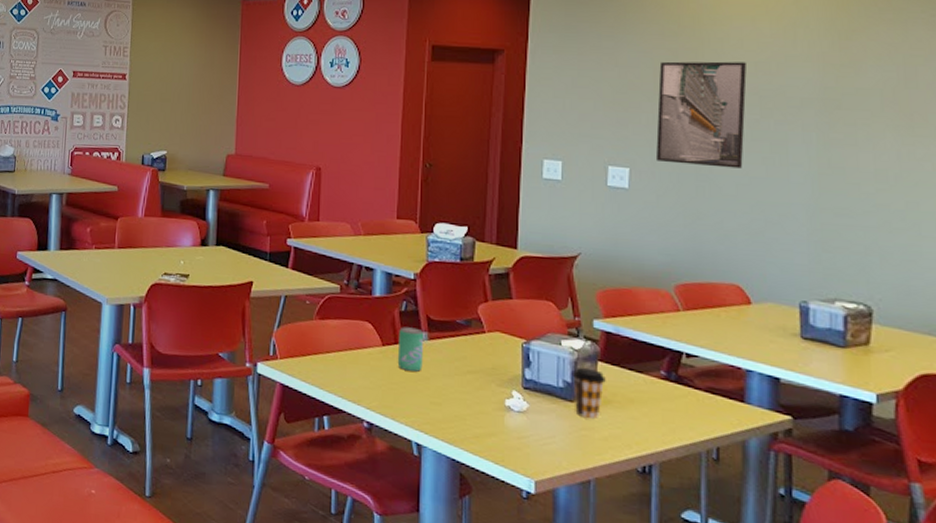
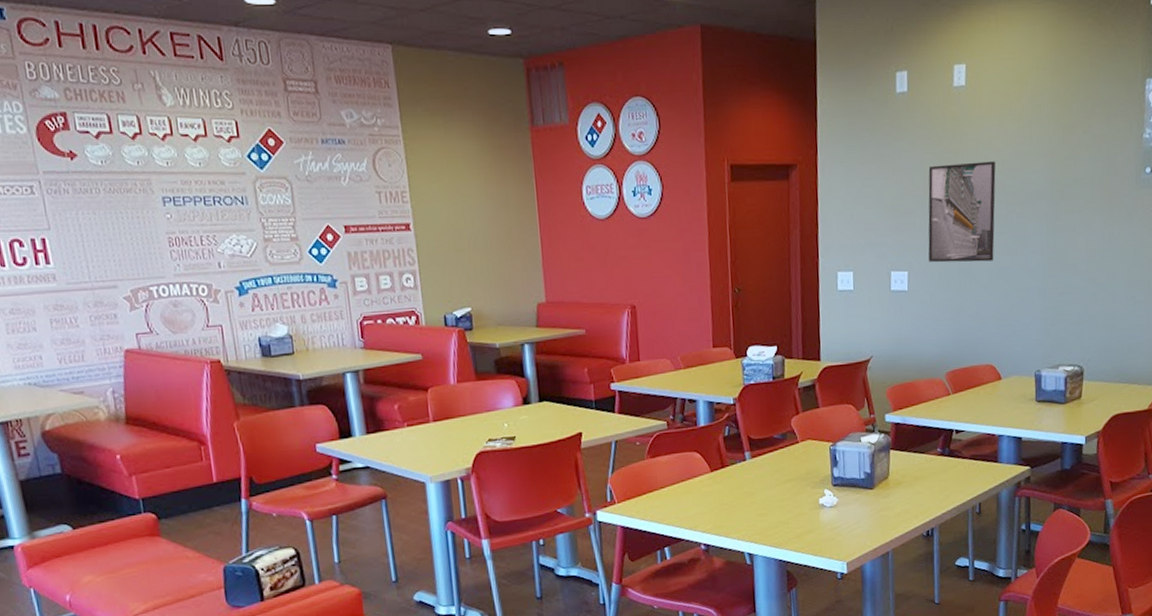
beverage can: present [397,327,425,372] -> none [725,449,748,491]
coffee cup: present [573,367,606,419] -> none [871,457,897,501]

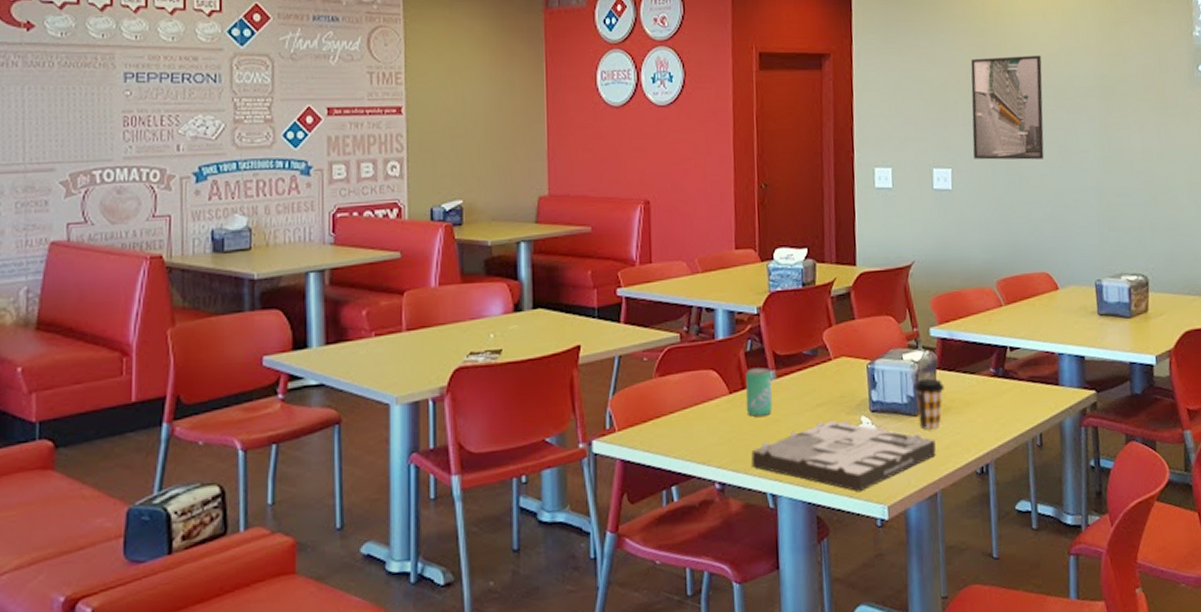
beverage can: none [725,449,748,491] -> present [745,367,772,417]
pizza box: none [731,492,889,552] -> present [751,420,936,493]
coffee cup: none [871,457,897,501] -> present [915,378,944,430]

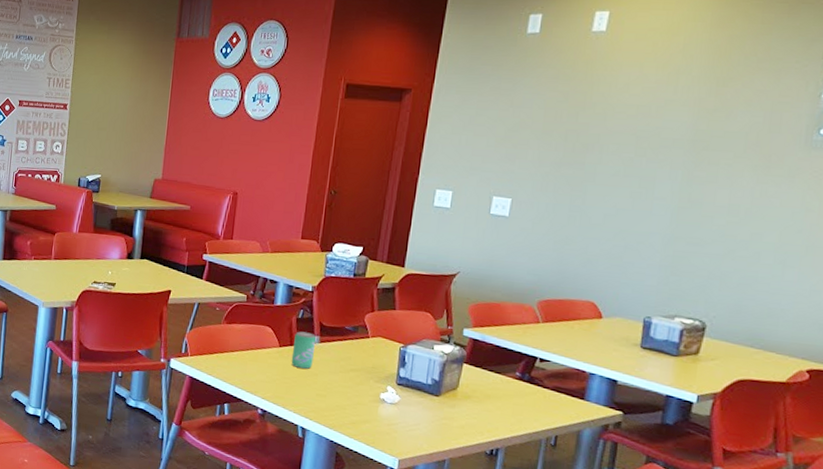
pizza box: present [751,420,936,493] -> none [289,383,451,444]
coffee cup: present [915,378,944,430] -> none [439,368,469,411]
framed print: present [970,55,1044,160] -> none [536,103,629,201]

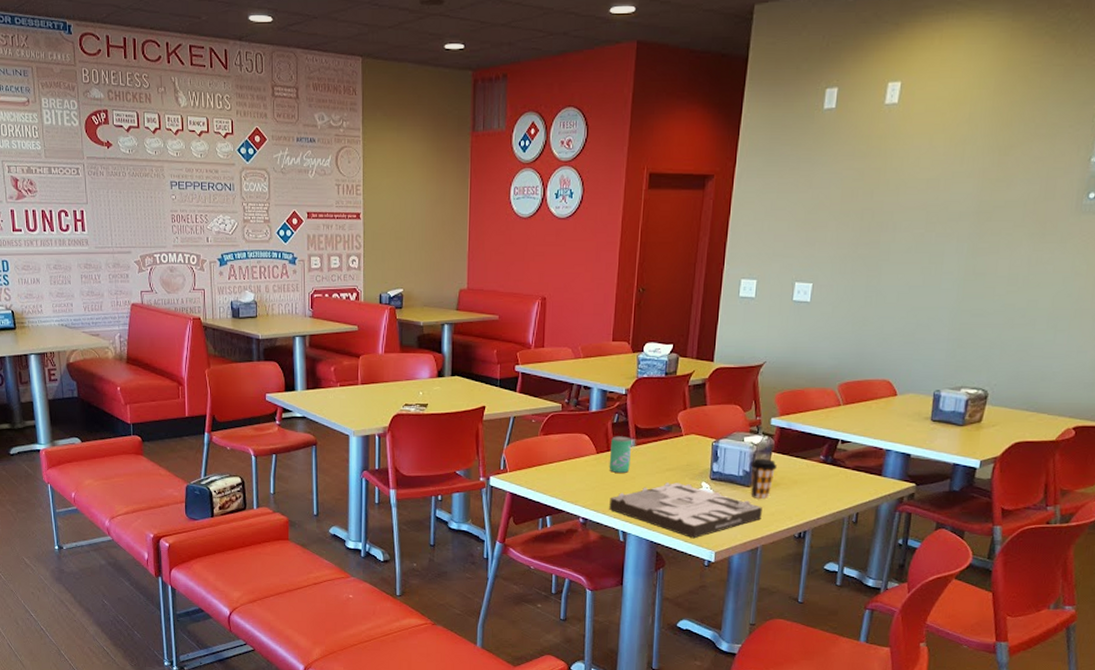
pizza box: none [289,383,451,444] -> present [609,482,762,539]
coffee cup: none [439,368,469,411] -> present [750,458,777,499]

